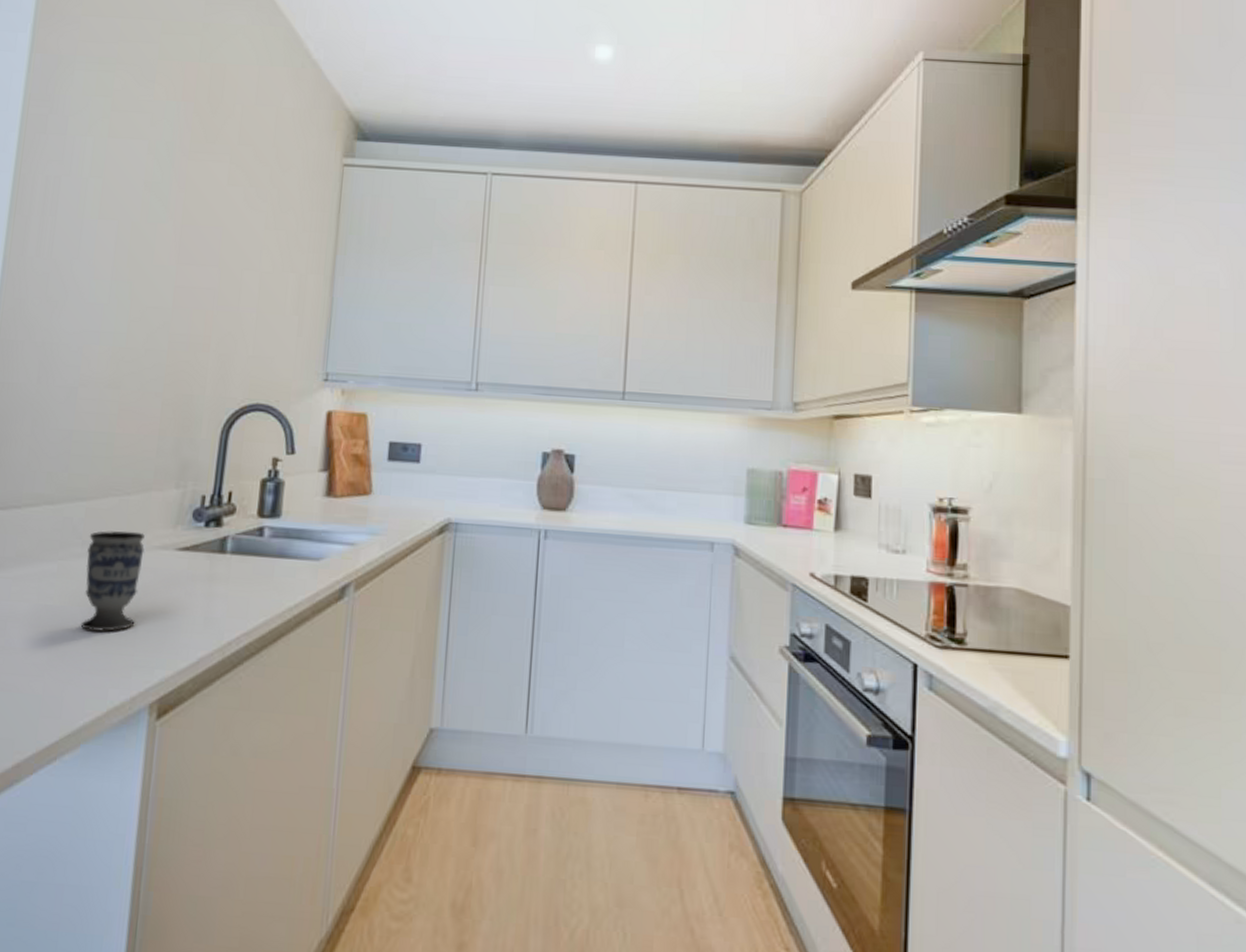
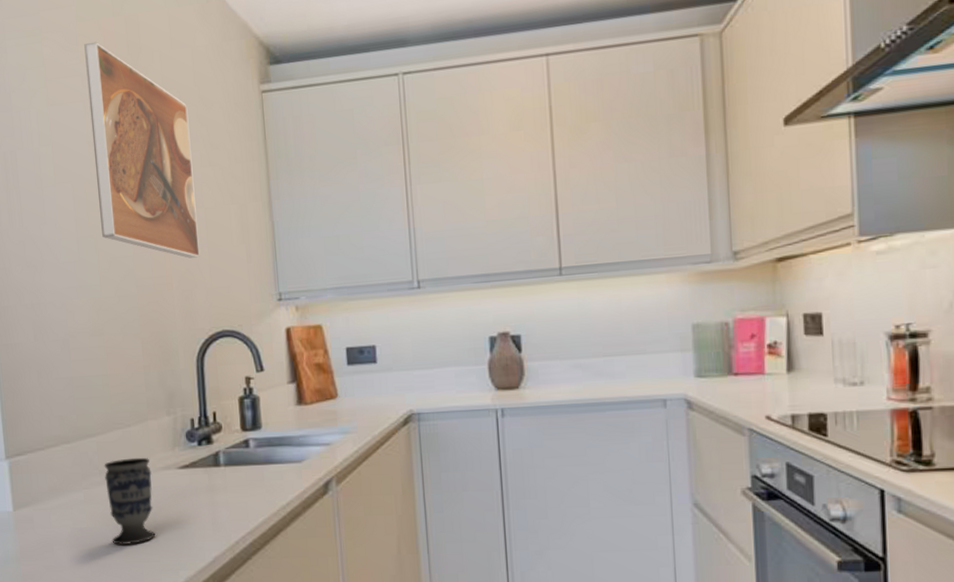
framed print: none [140,82,262,322] -> present [84,41,200,258]

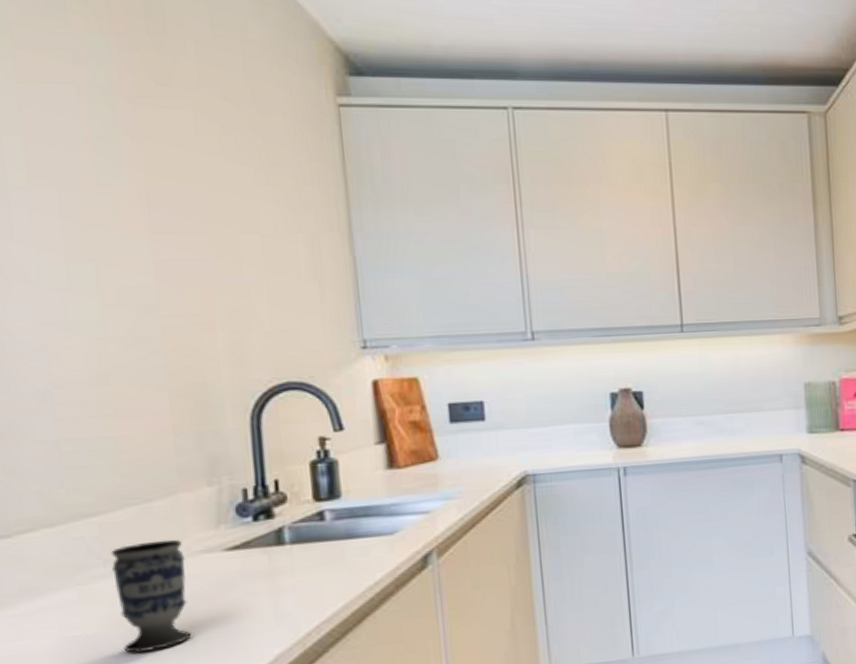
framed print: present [84,41,200,258] -> none [77,9,255,294]

